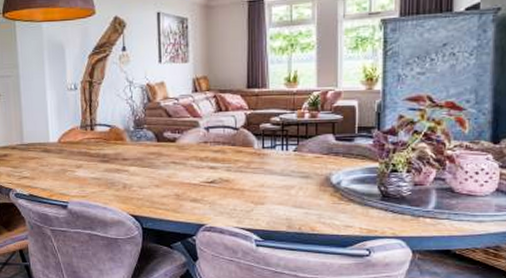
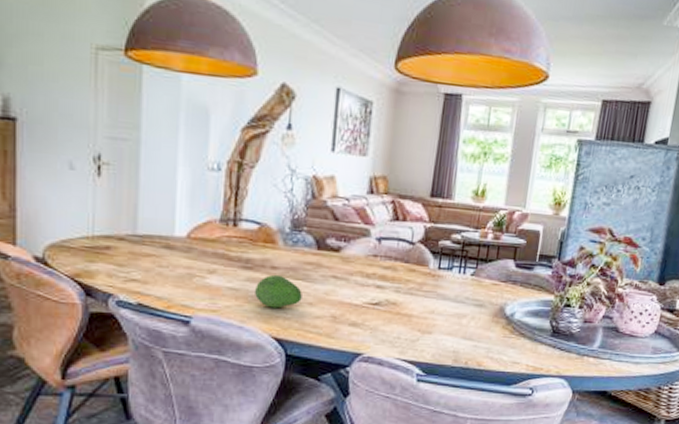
fruit: none [112,164,150,191] -> present [254,274,302,309]

